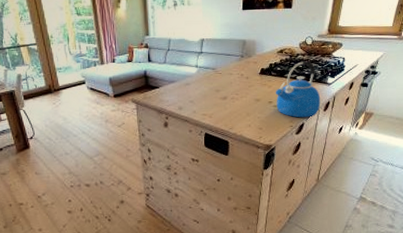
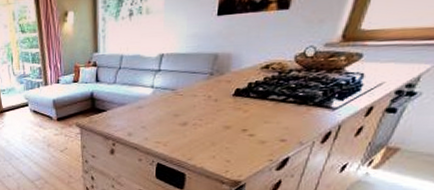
kettle: present [275,60,321,118] -> none [252,78,319,151]

